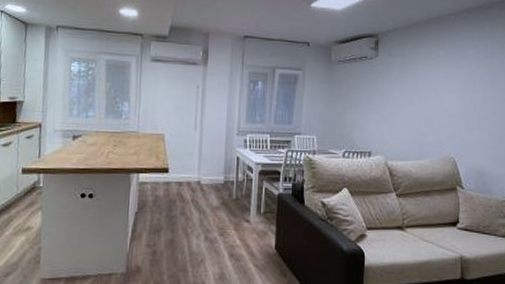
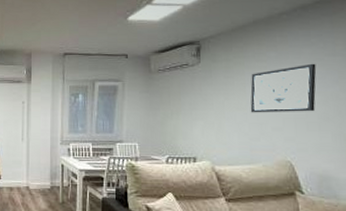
wall art: none [421,64,478,111] -> present [250,63,317,113]

